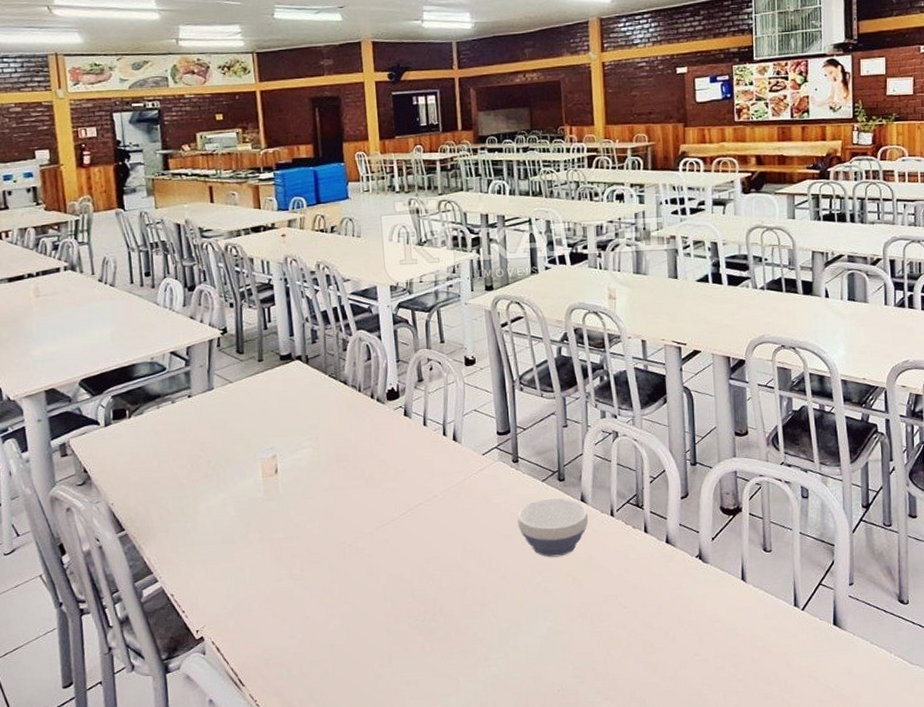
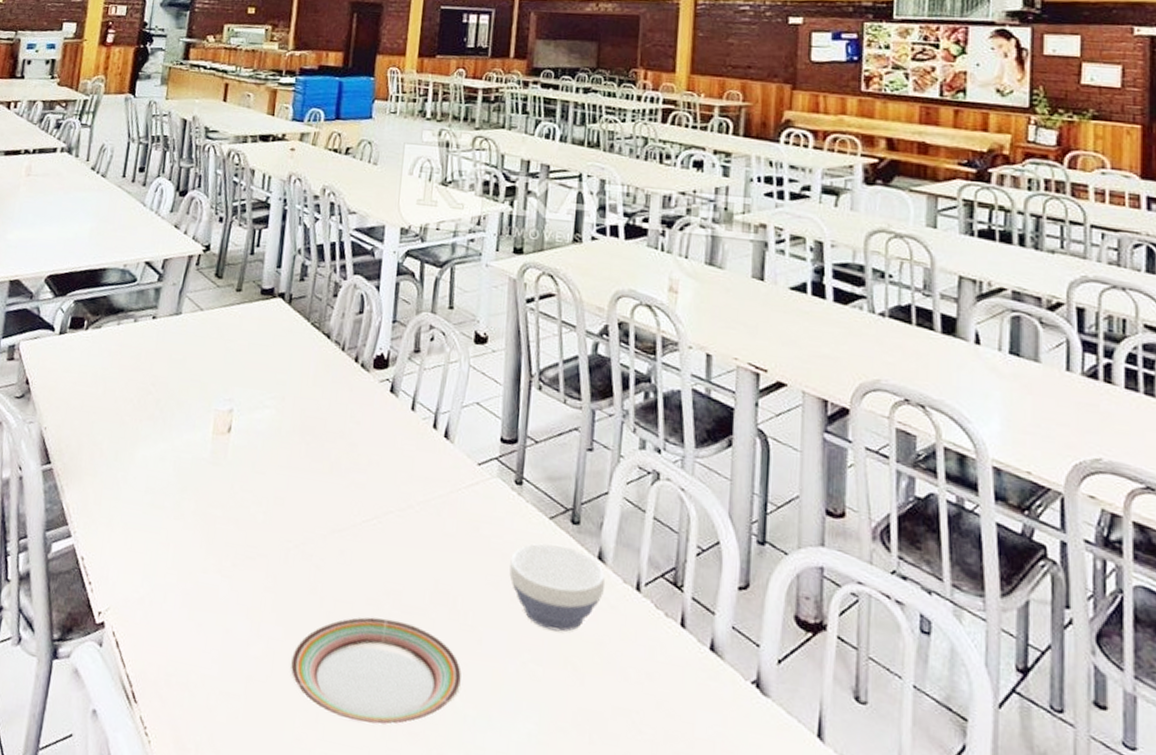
plate: none [362,578,495,654] -> present [291,617,463,725]

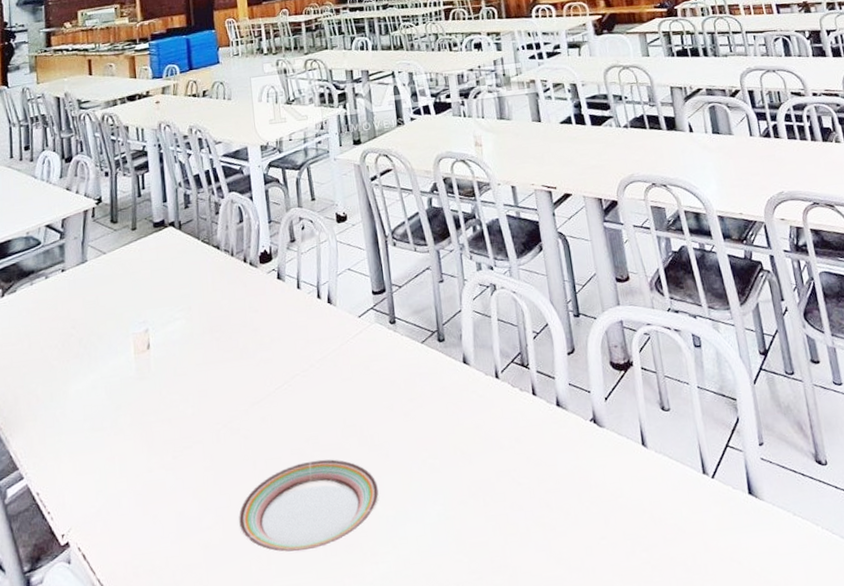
bowl: present [509,543,606,632] -> none [398,360,473,429]

